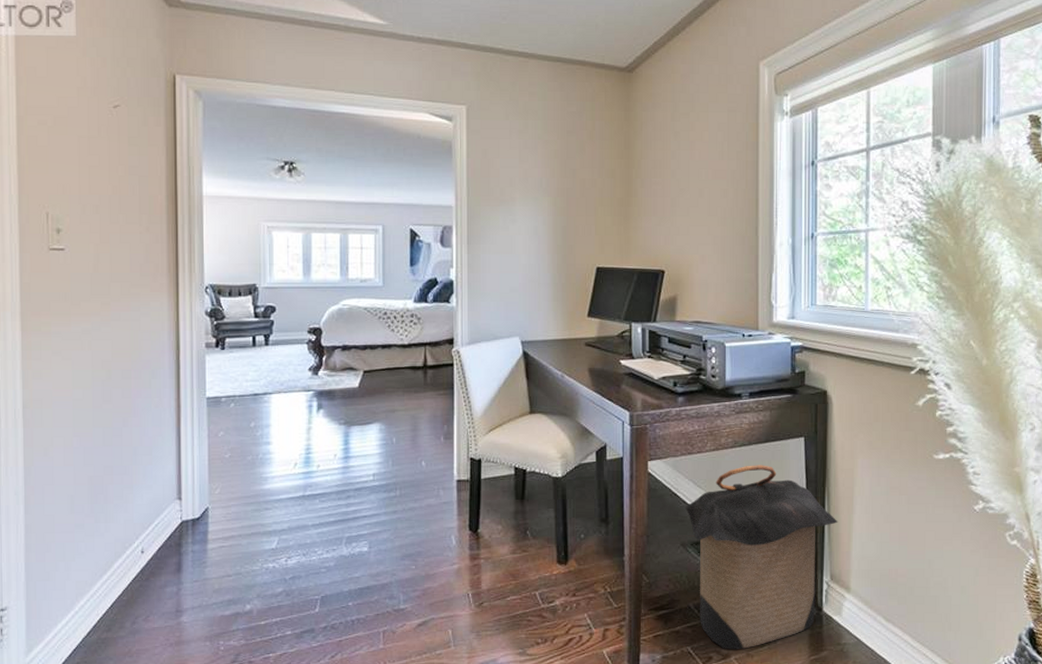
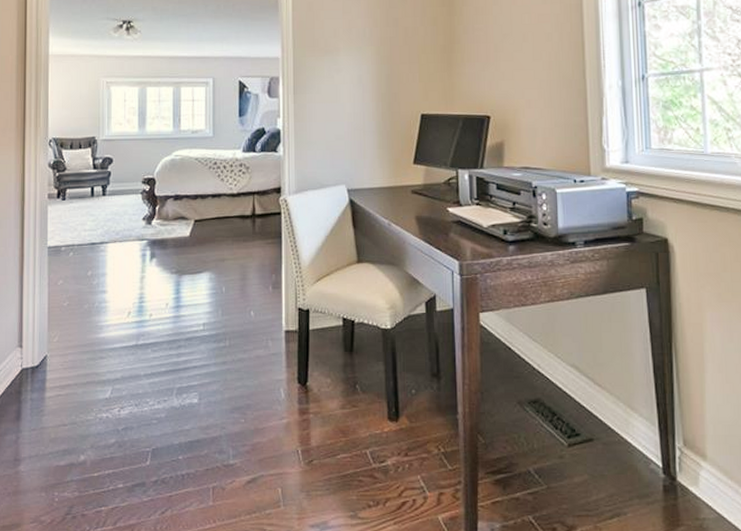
laundry hamper: present [683,465,838,650] -> none [518,318,688,522]

